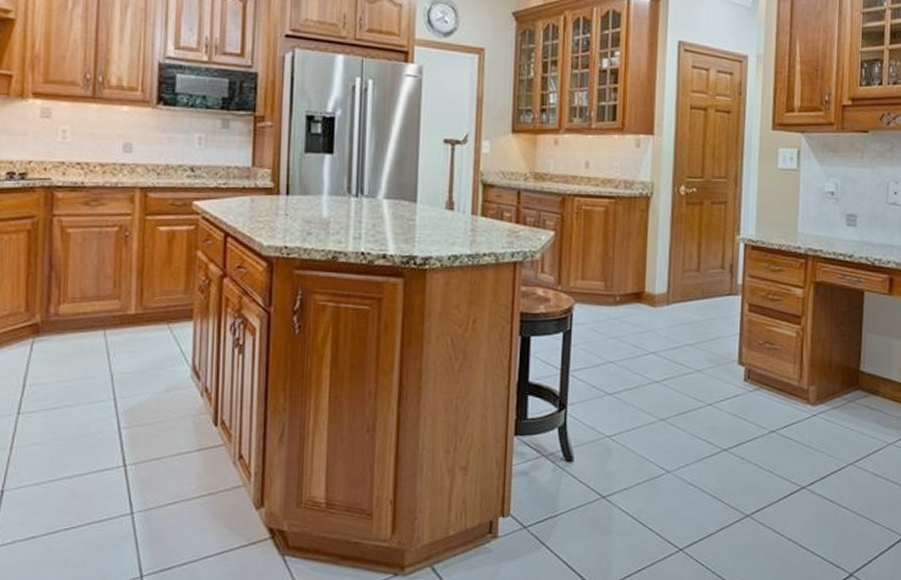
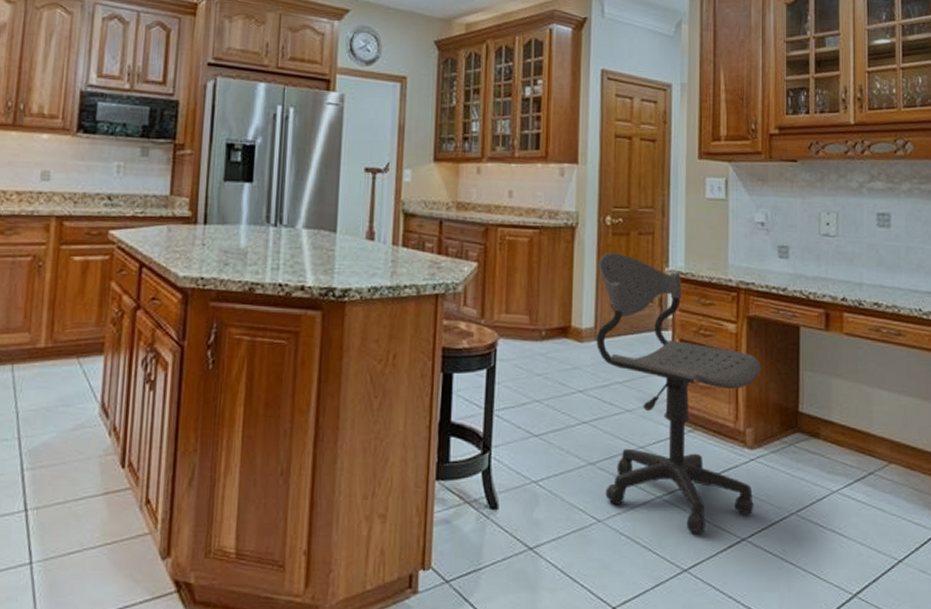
office chair: none [669,221,826,482] -> present [596,252,761,533]

